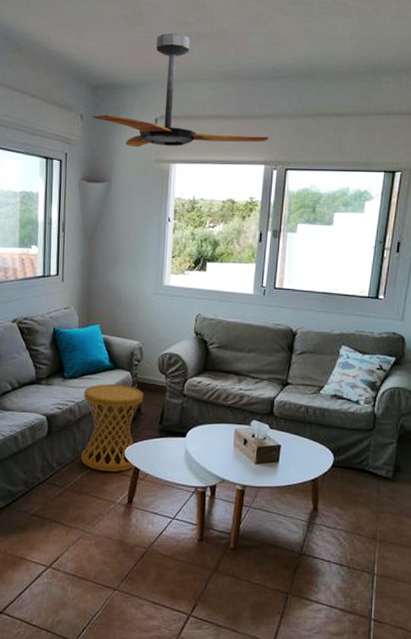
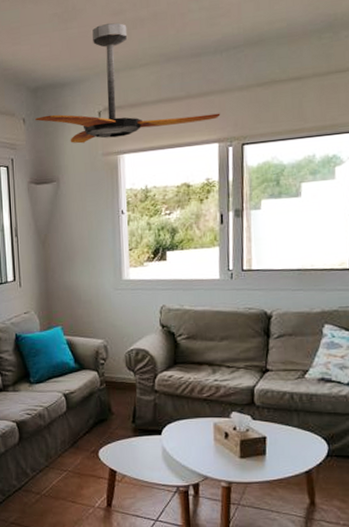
side table: present [81,384,144,473] -> none [52,385,114,476]

